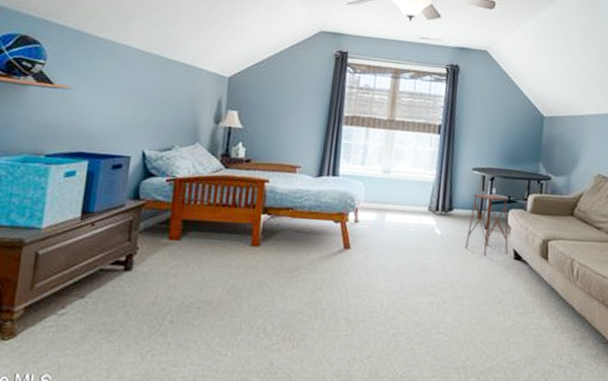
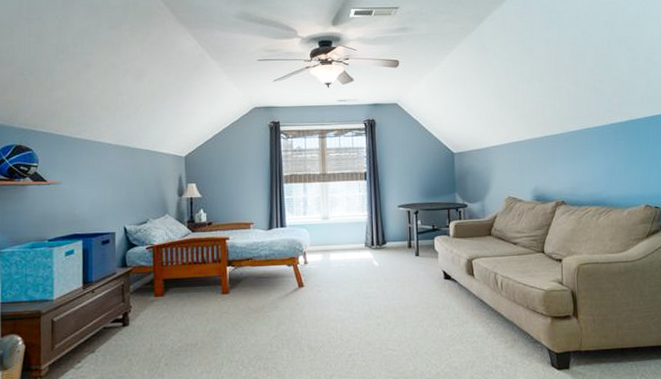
side table: present [465,193,509,256] -> none [401,225,439,279]

